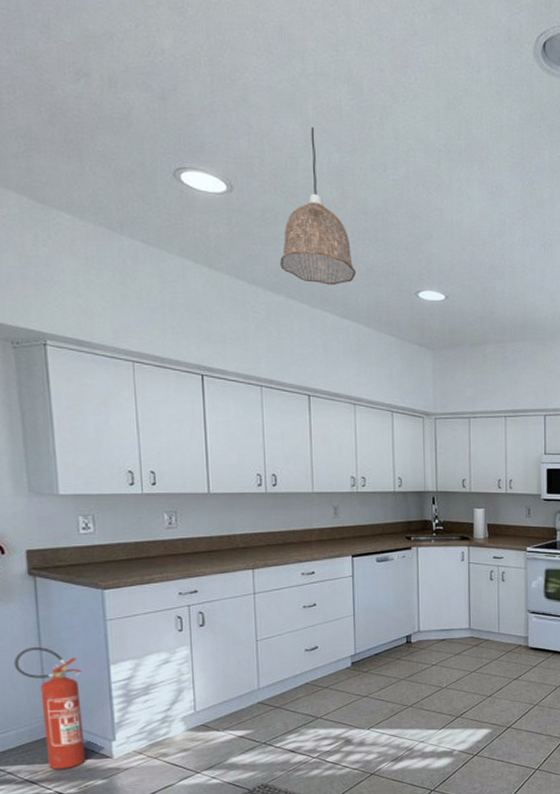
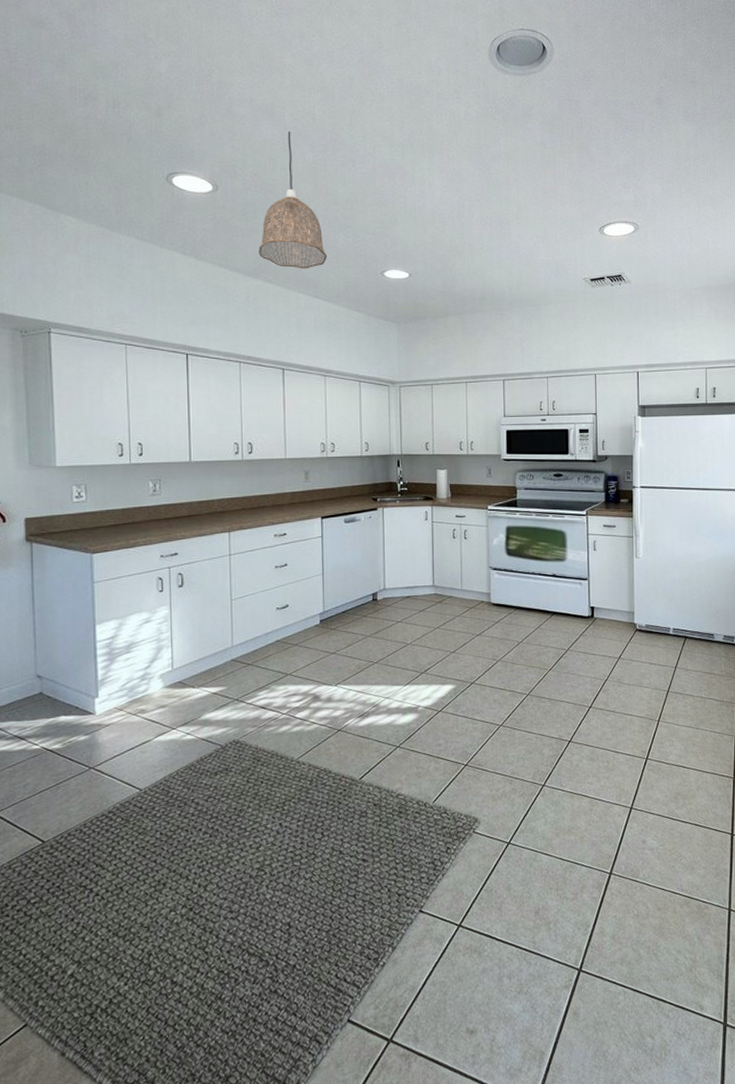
fire extinguisher: present [14,647,86,769] -> none [9,609,71,725]

